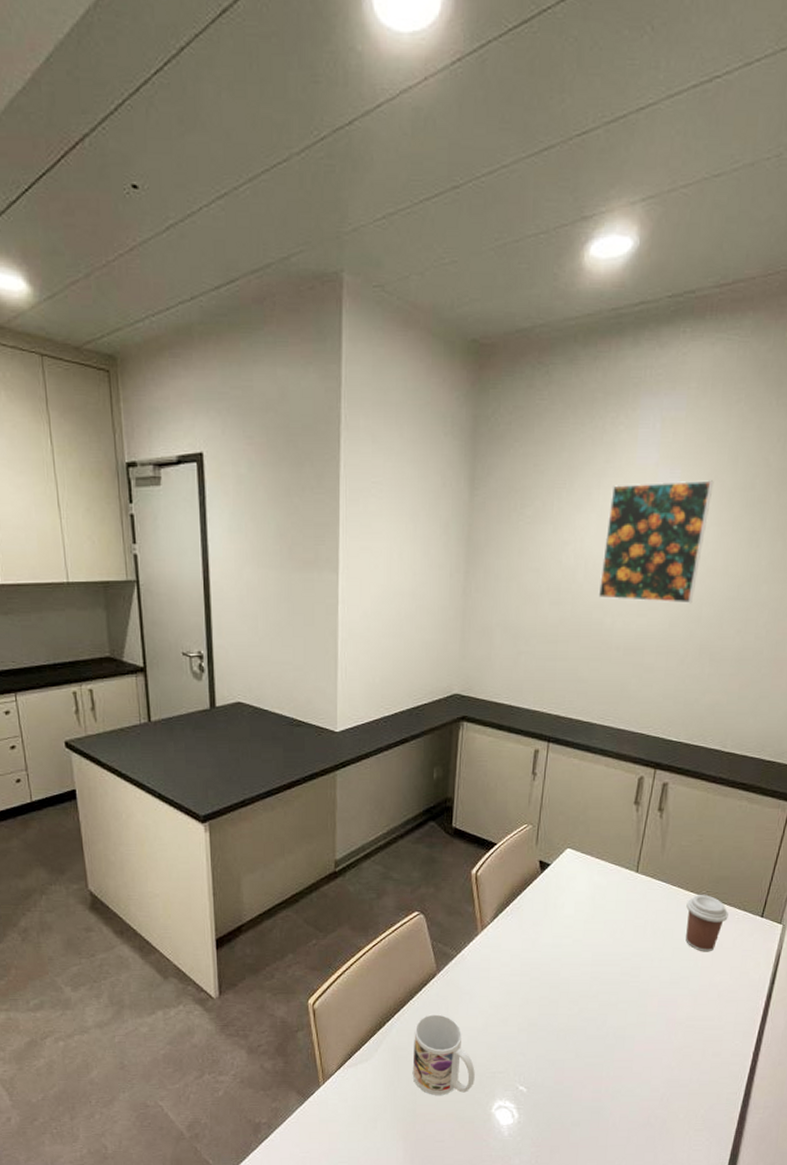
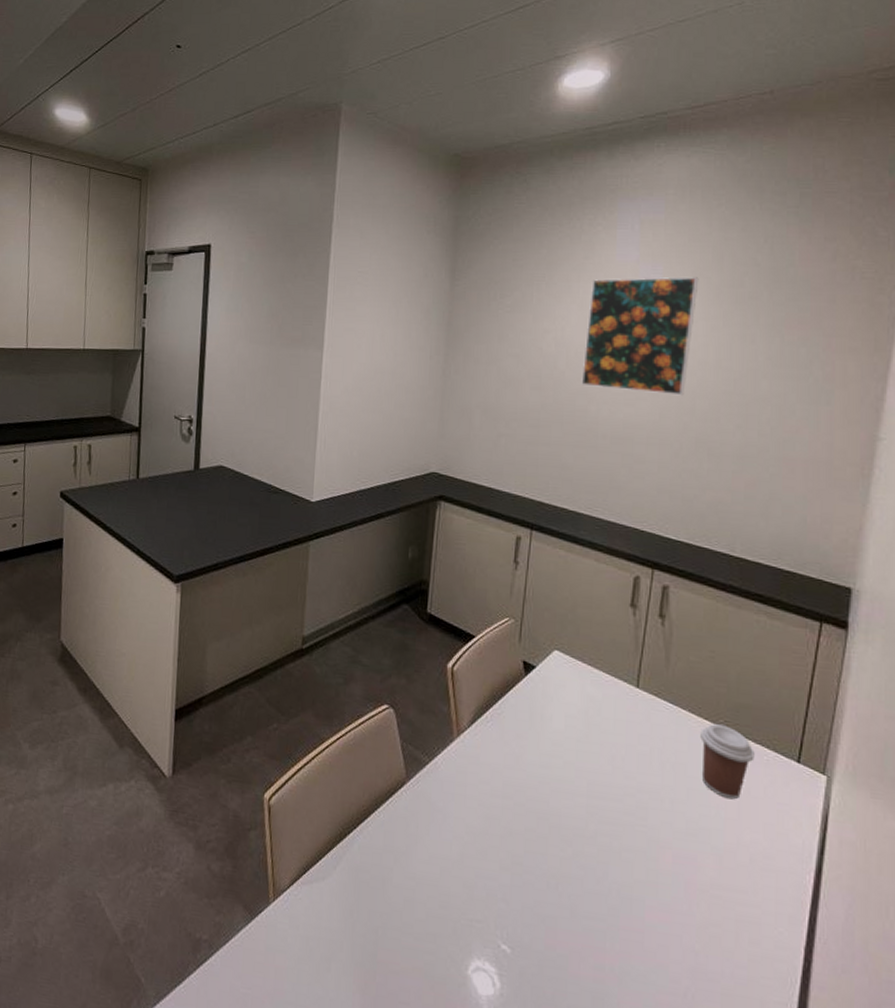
mug: present [412,1014,475,1095] -> none [374,831,448,942]

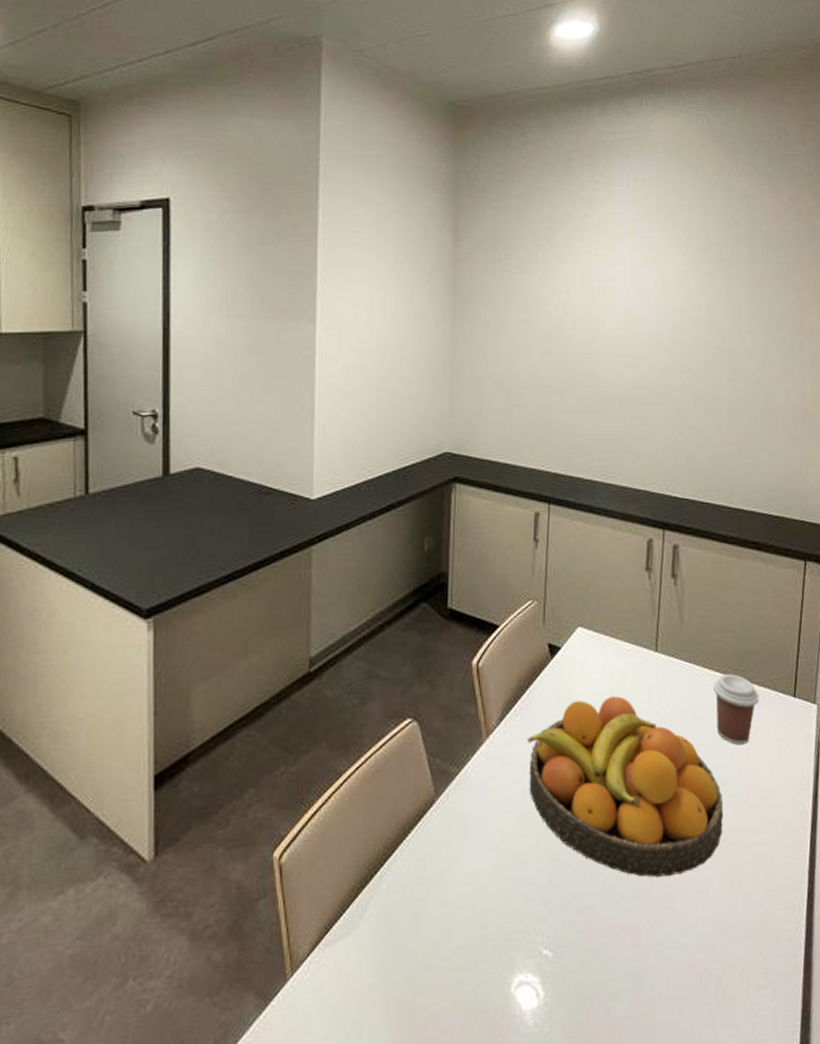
fruit bowl: none [496,719,704,912] -> present [527,696,723,877]
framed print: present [581,277,699,396] -> none [588,235,689,354]

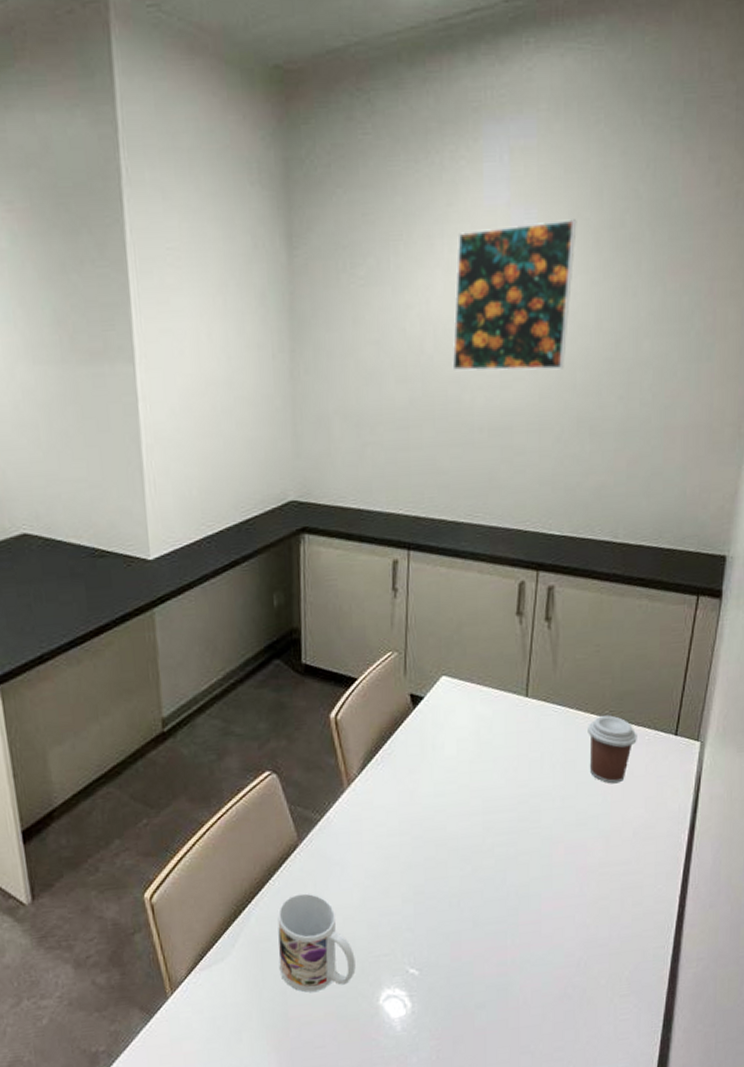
mug: none [408,856,487,977] -> present [277,893,356,993]
fruit bowl: present [527,696,723,877] -> none [389,742,593,906]
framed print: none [588,235,689,354] -> present [452,219,577,371]

